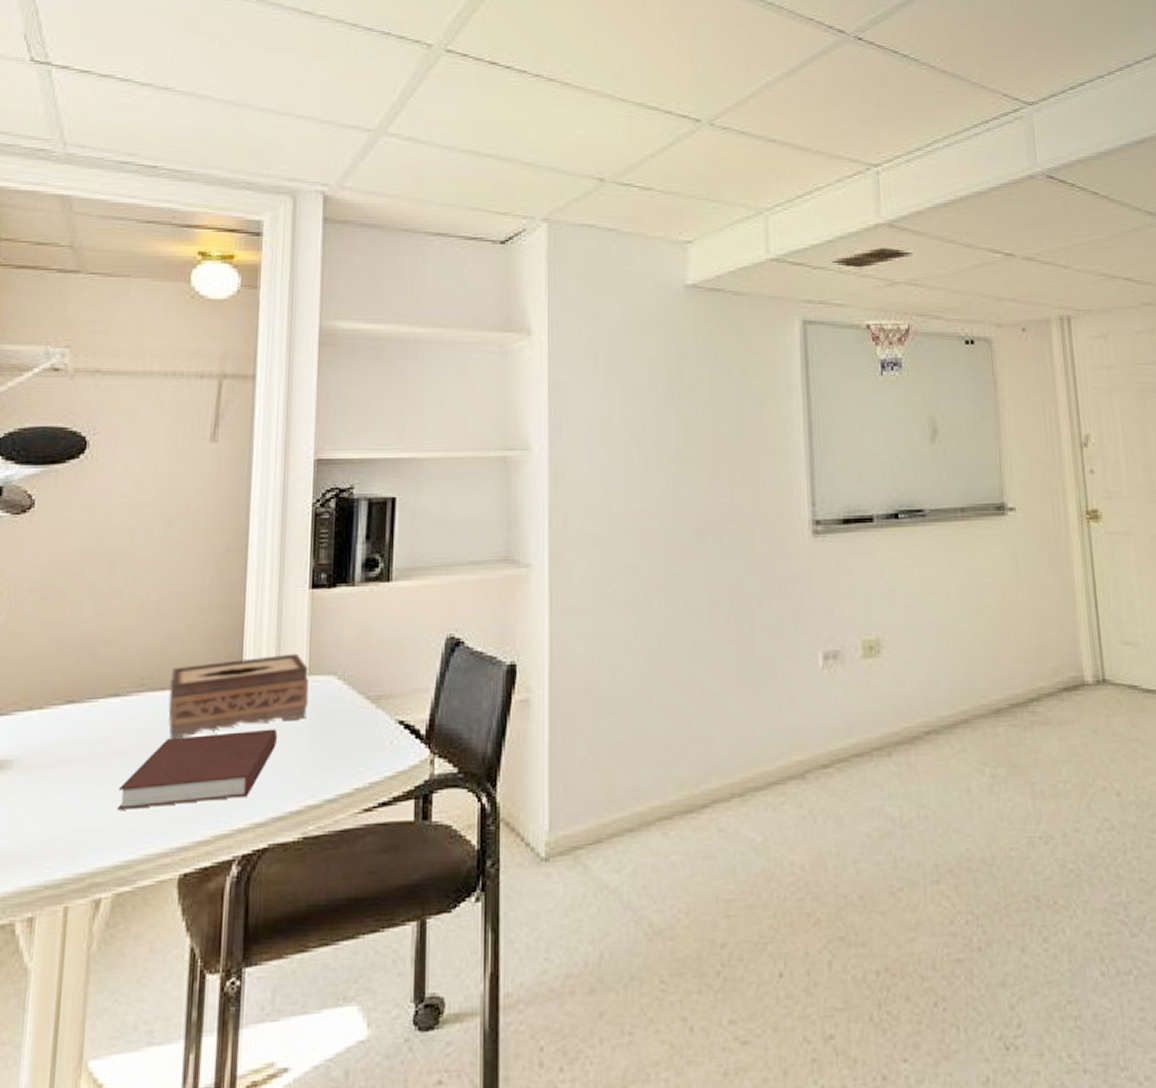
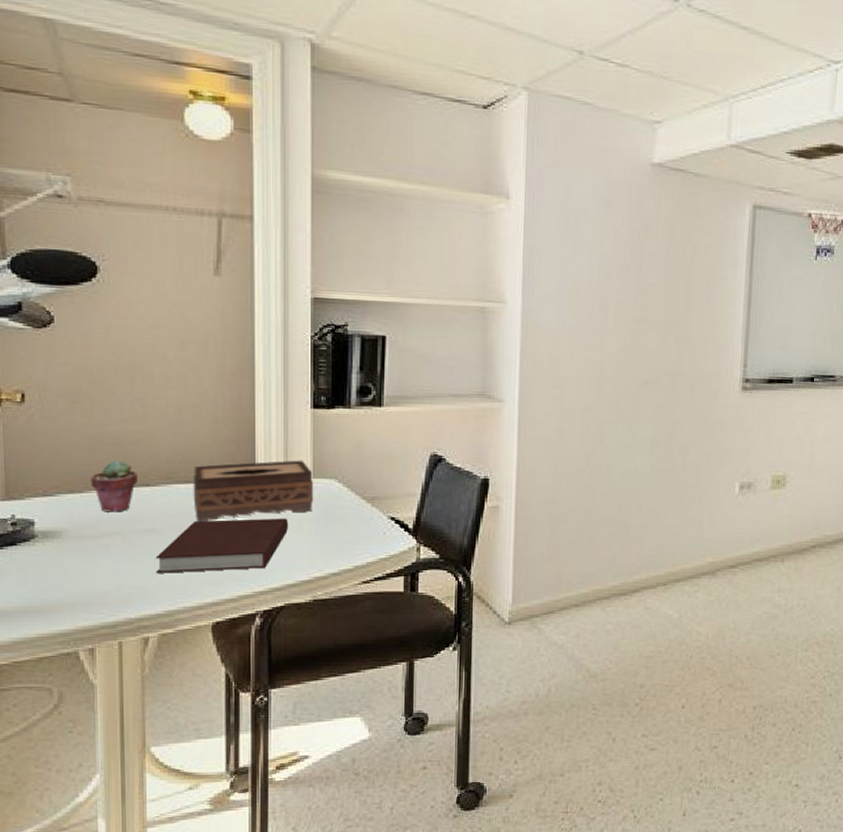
potted succulent: none [53,666,107,733] -> present [90,460,138,512]

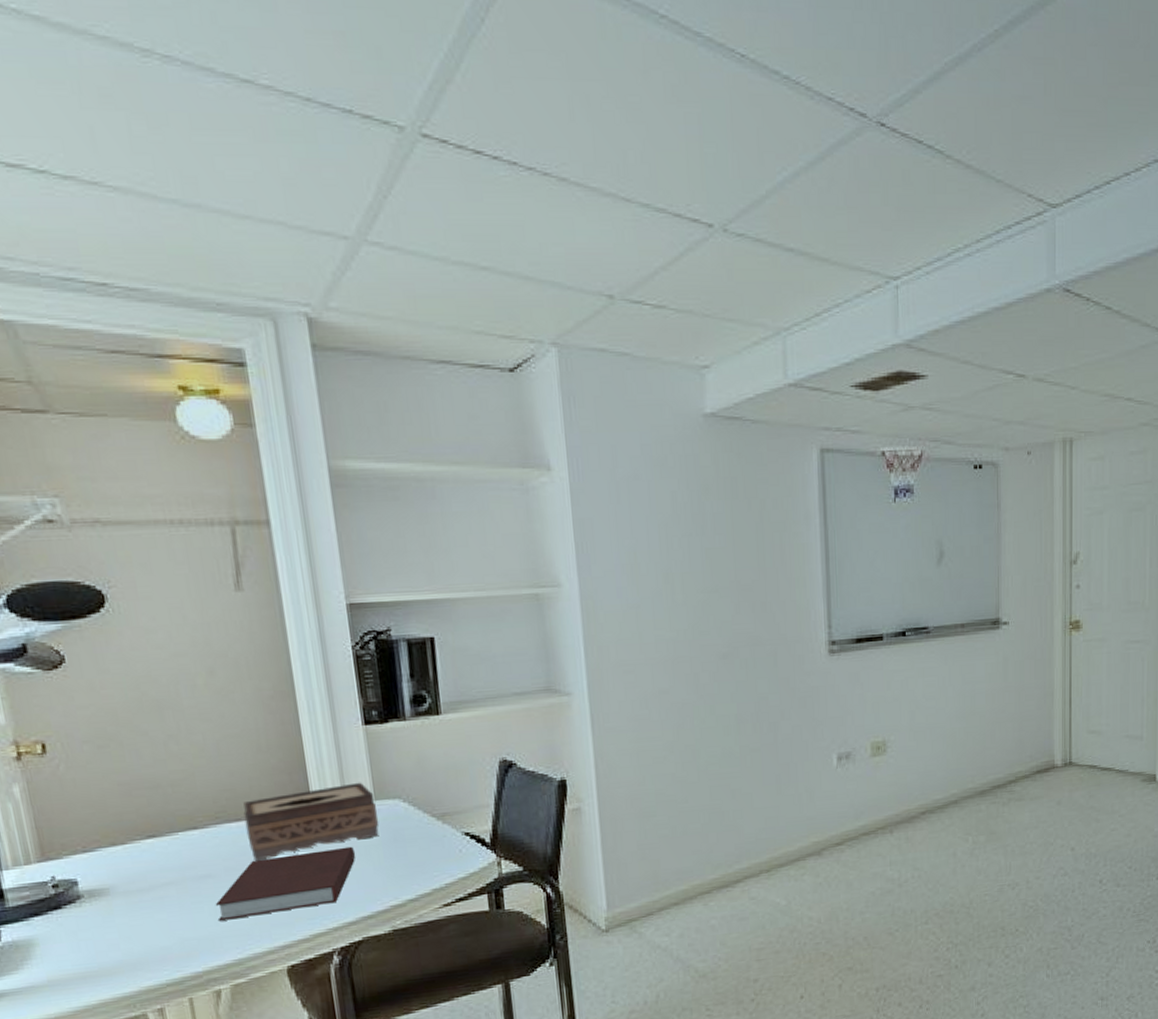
potted succulent: present [90,460,138,512] -> none [131,805,184,862]

